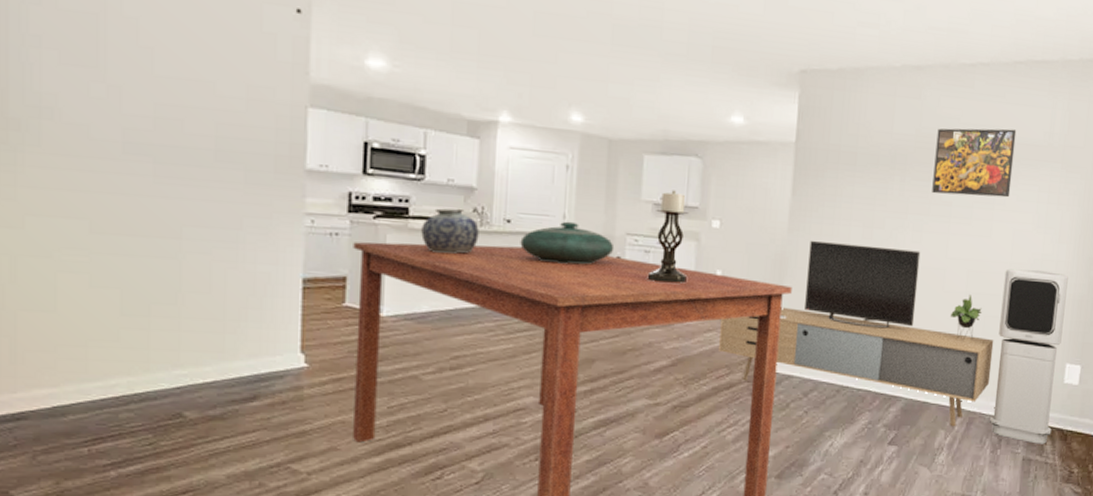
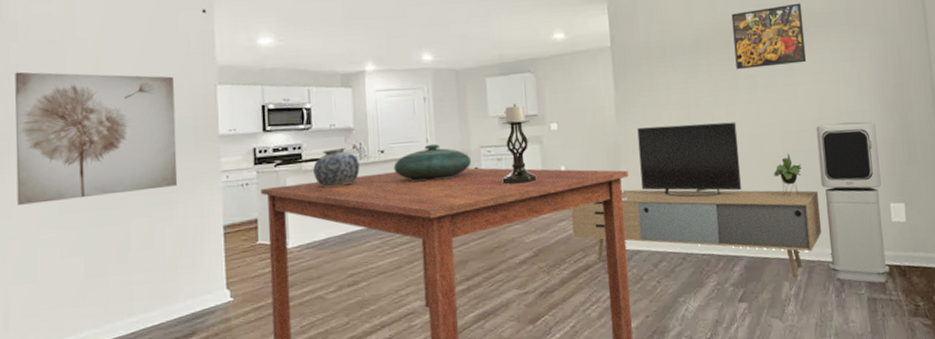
wall art: none [33,45,252,223] -> present [15,71,178,205]

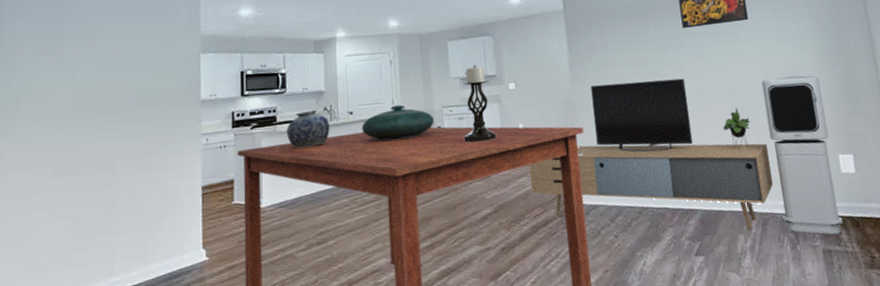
wall art: present [15,71,178,205] -> none [13,45,161,170]

